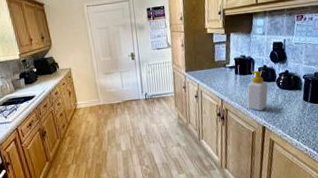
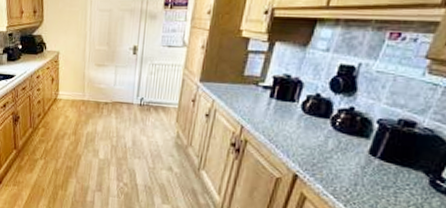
soap bottle: present [247,70,268,111] -> none [277,98,316,154]

